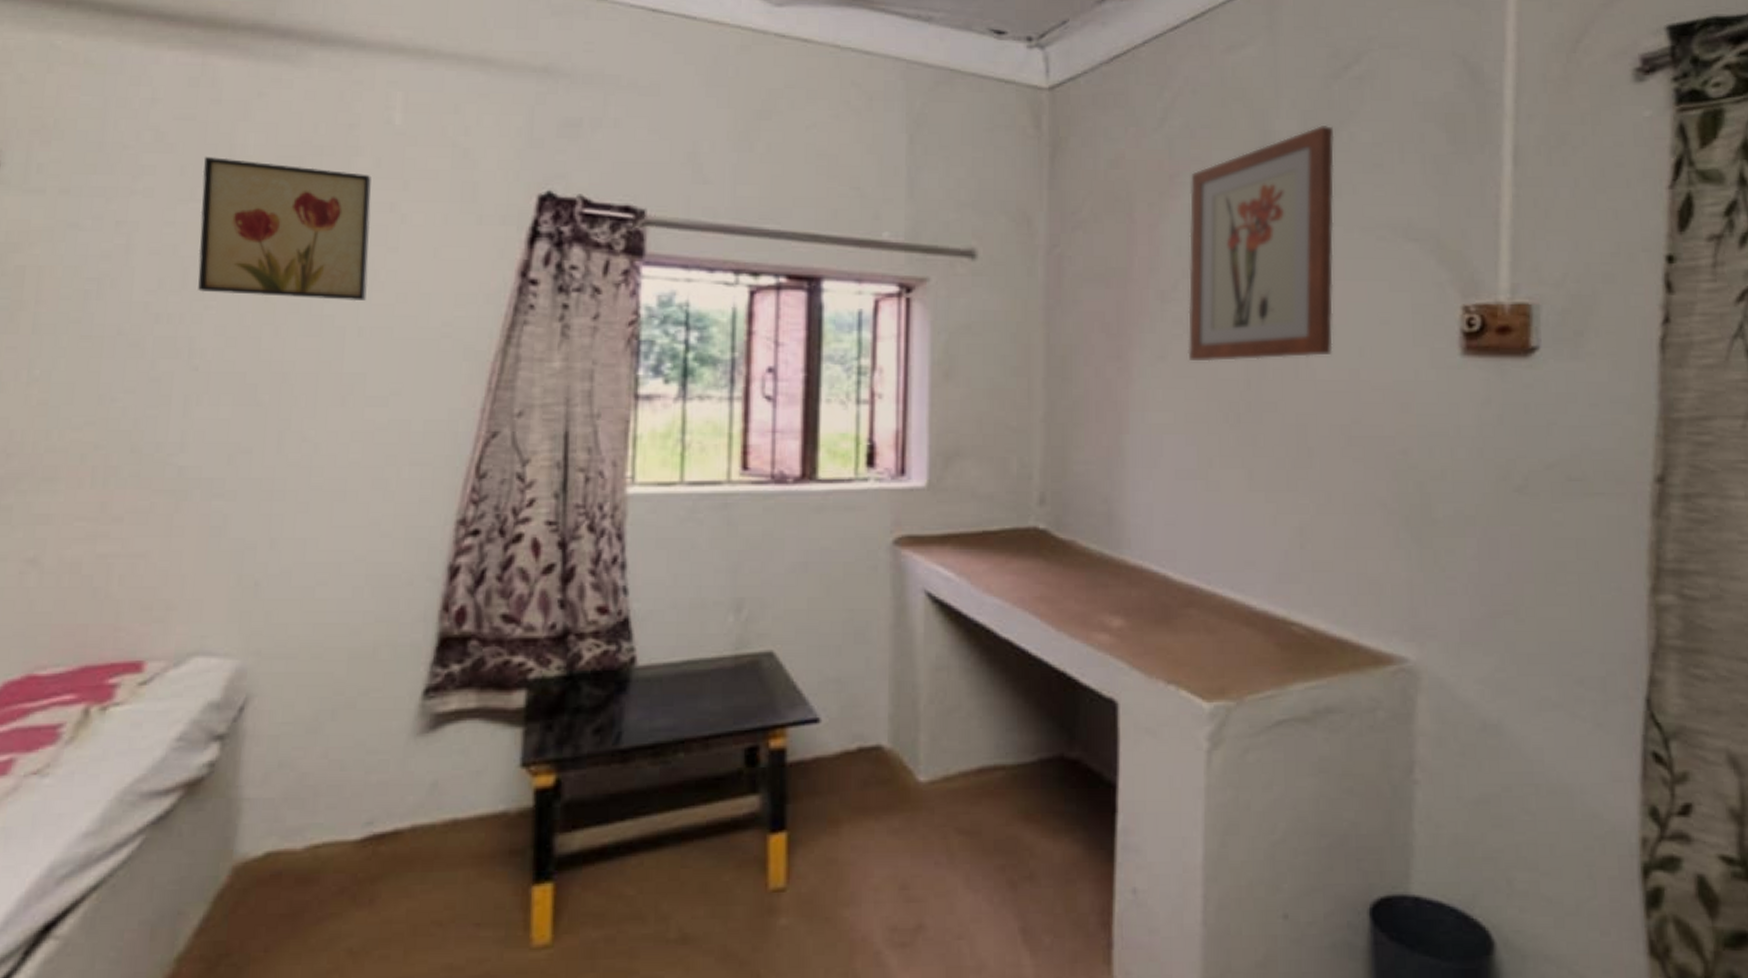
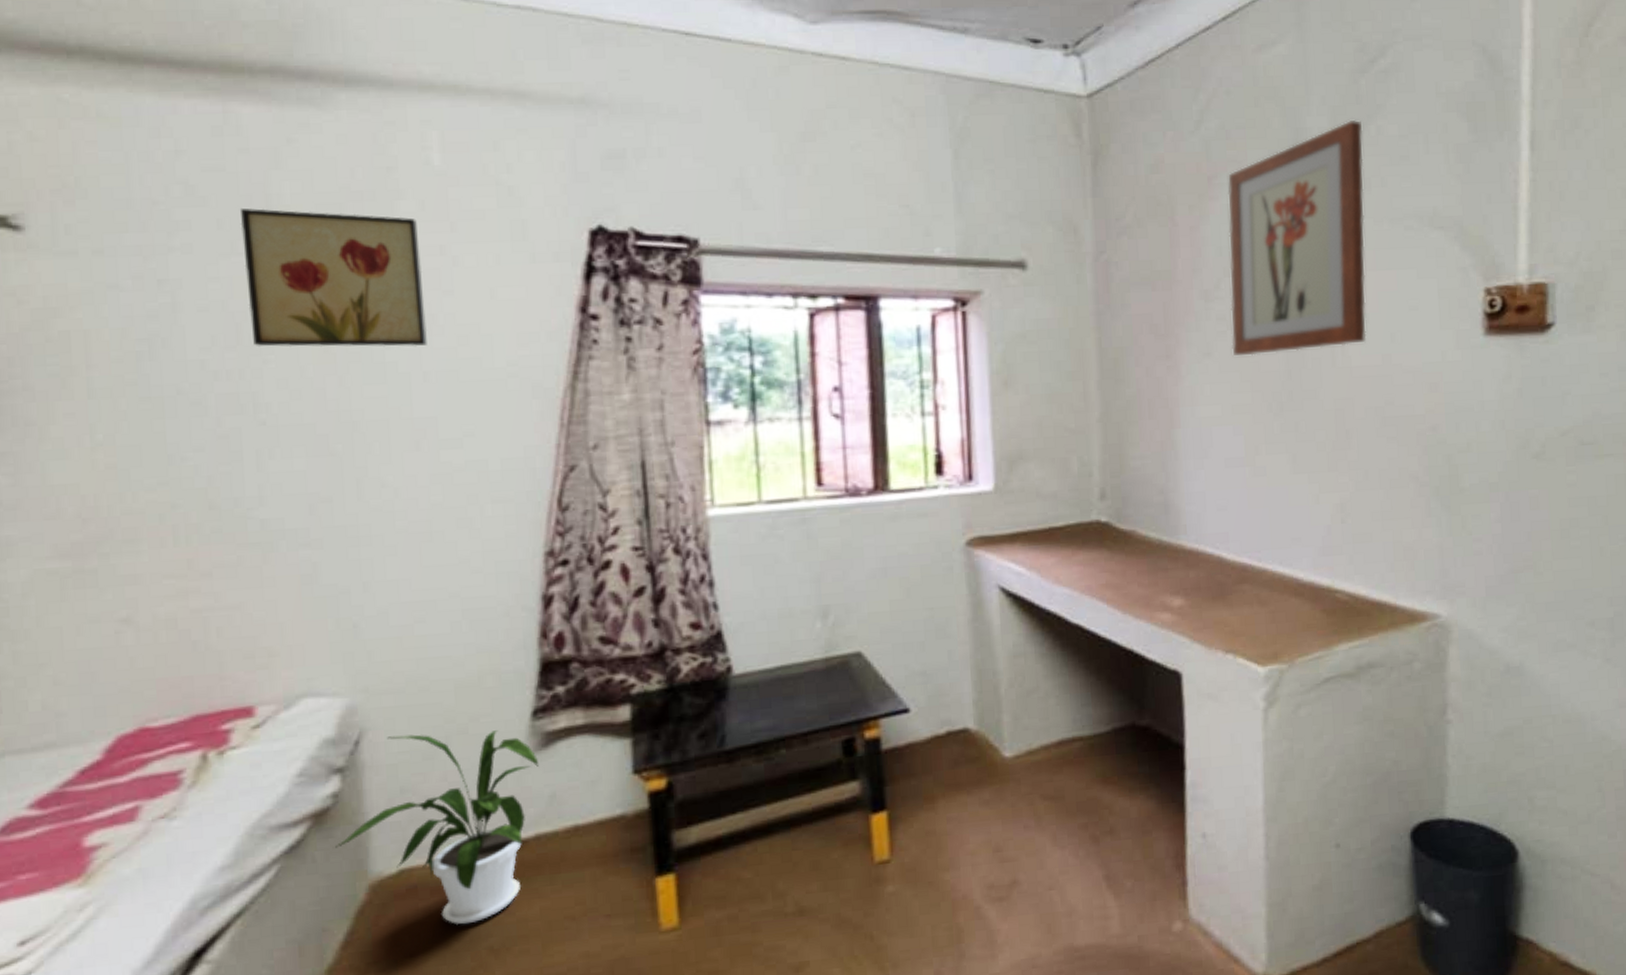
house plant: none [204,705,425,921] -> present [335,730,540,926]

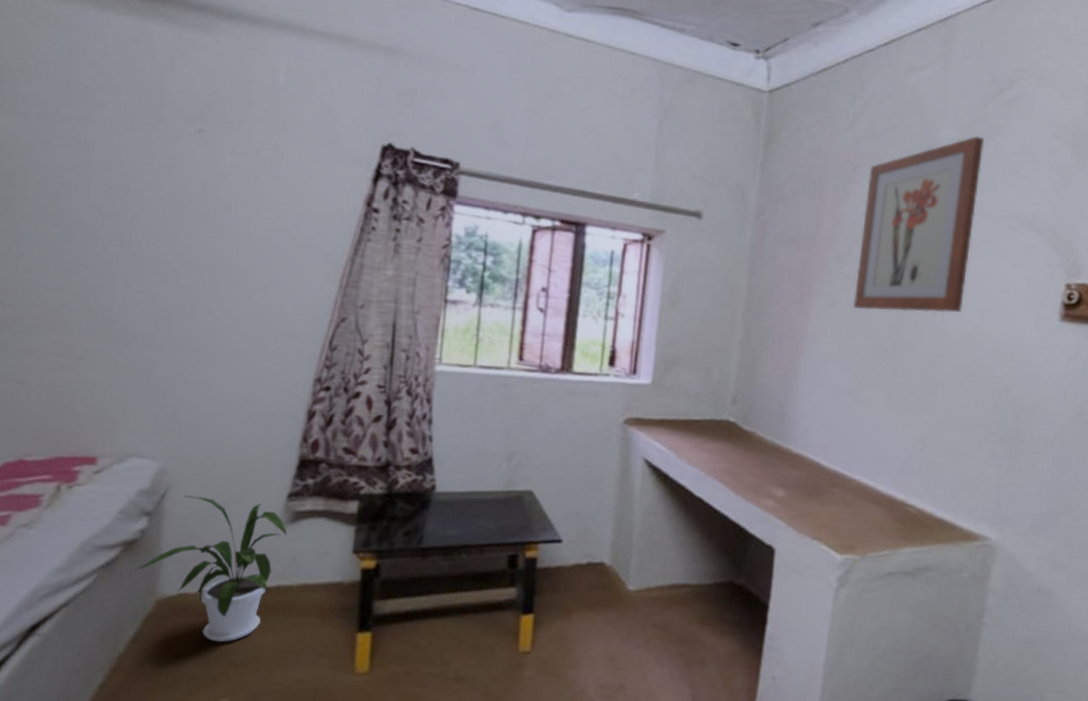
wall art: present [240,207,427,347] -> none [136,97,261,215]

